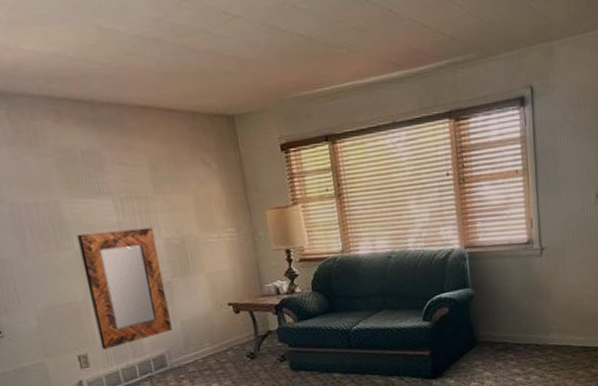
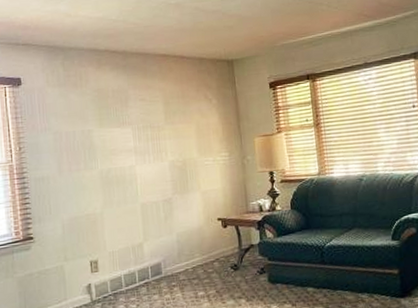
home mirror: present [77,227,172,350] -> none [102,151,169,256]

